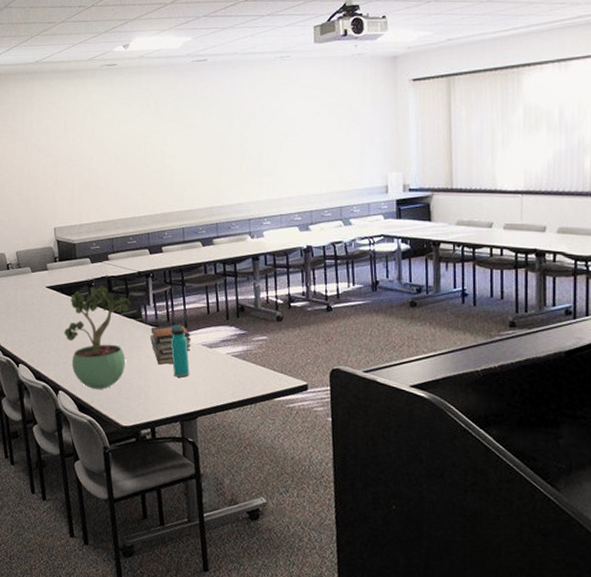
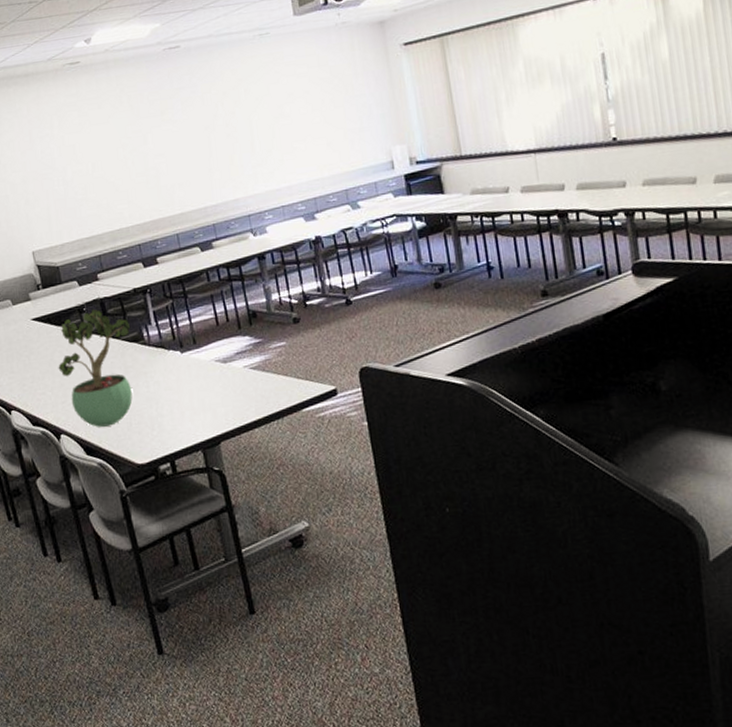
book stack: present [149,324,192,365] -> none [155,341,204,389]
water bottle: present [170,324,190,378] -> none [178,341,206,401]

